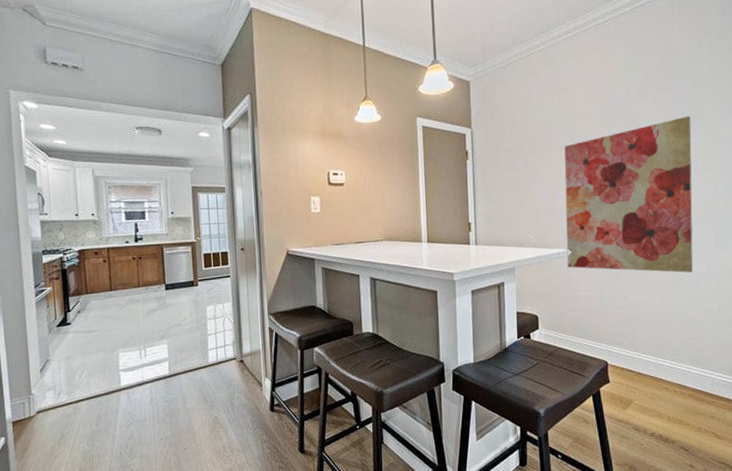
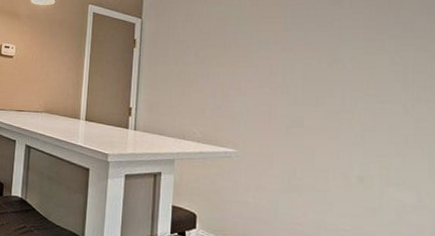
wall art: present [564,116,693,273] -> none [235,27,400,200]

